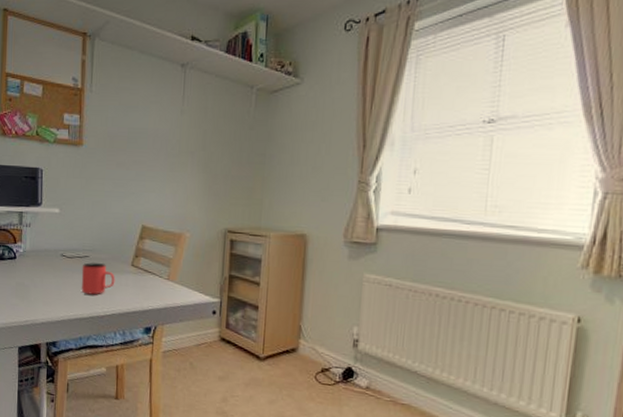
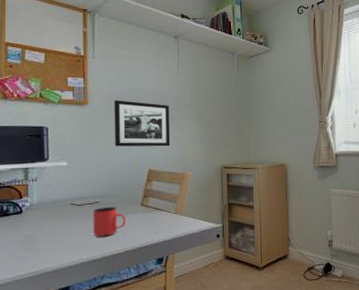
picture frame: none [108,142,170,201] -> present [114,100,171,147]

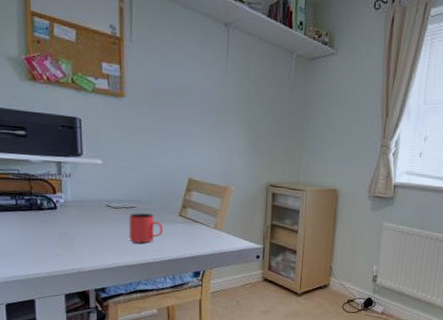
picture frame: present [114,100,171,147] -> none [153,95,215,156]

